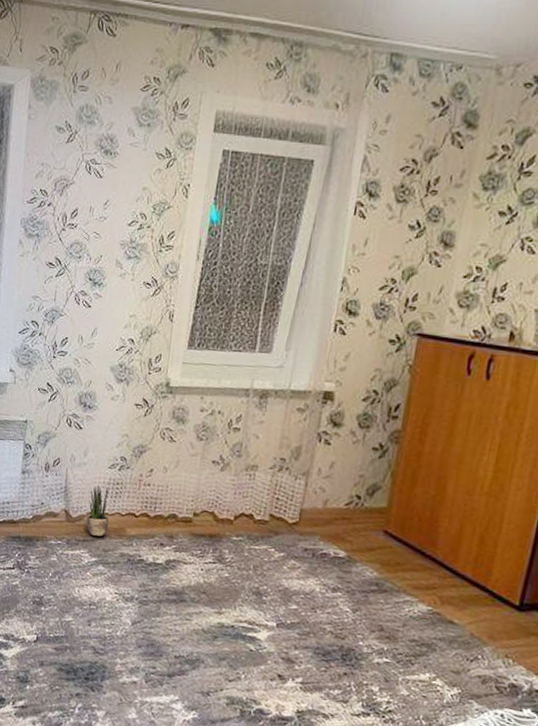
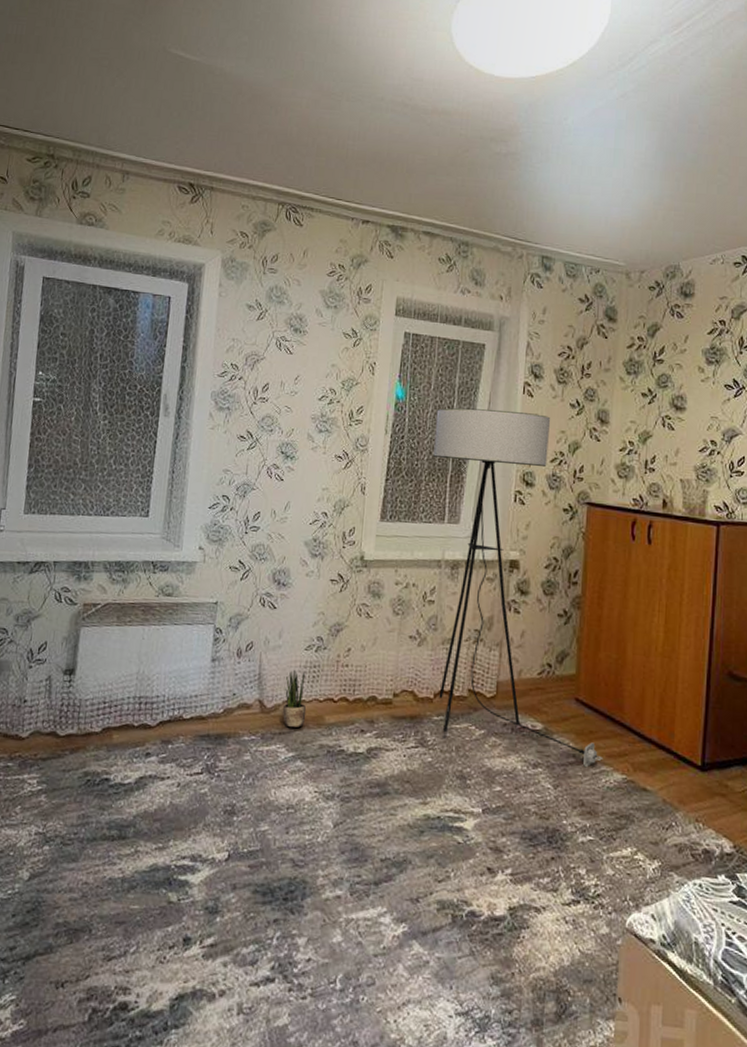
floor lamp: none [239,231,409,597] -> present [433,408,604,768]

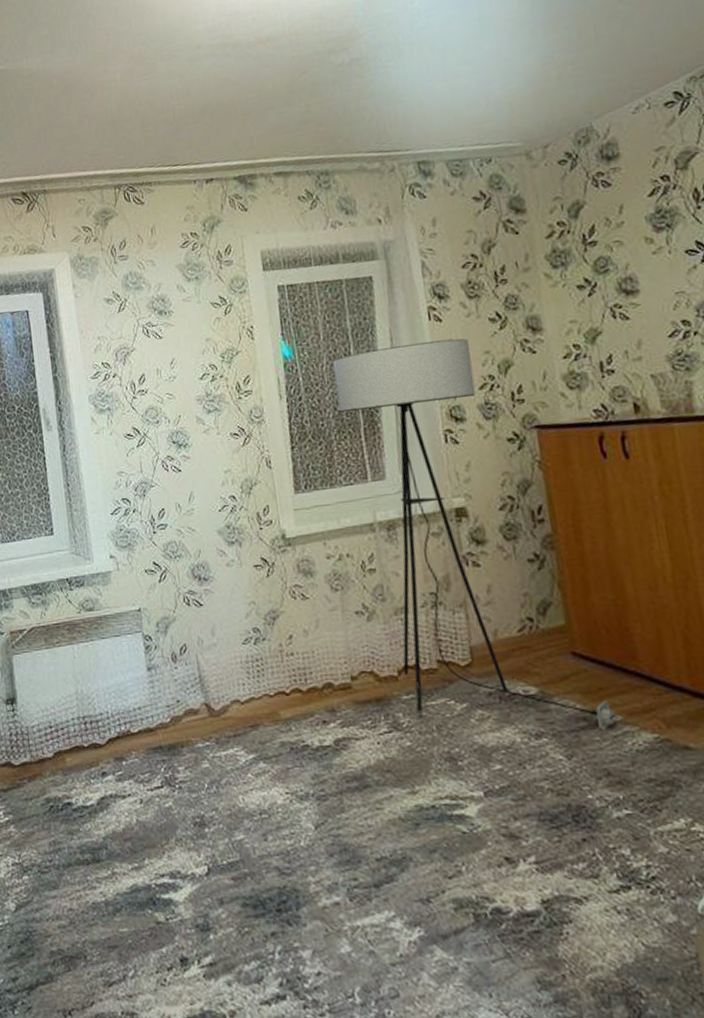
potted plant: present [282,670,307,728] -> none [229,667,260,727]

